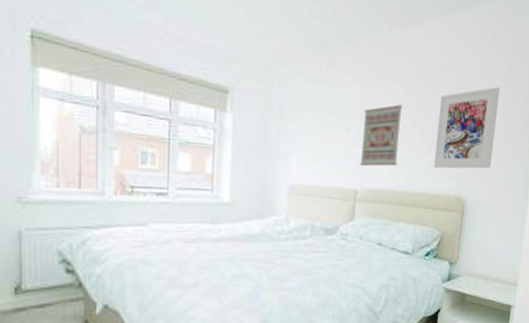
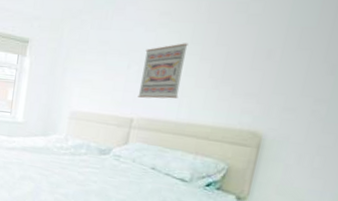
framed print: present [433,86,500,169] -> none [221,17,322,104]

